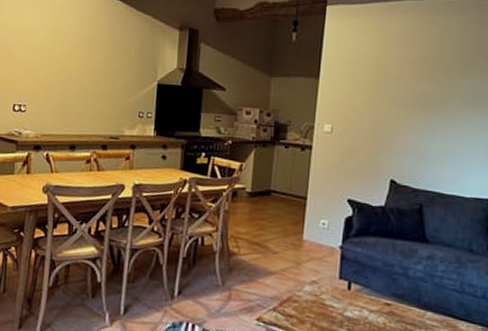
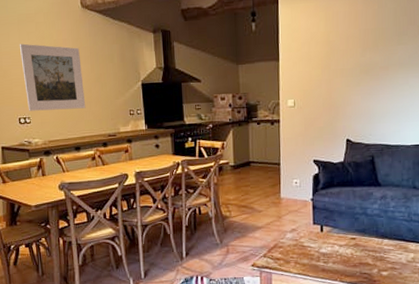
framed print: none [25,24,95,103] -> present [20,43,86,111]

